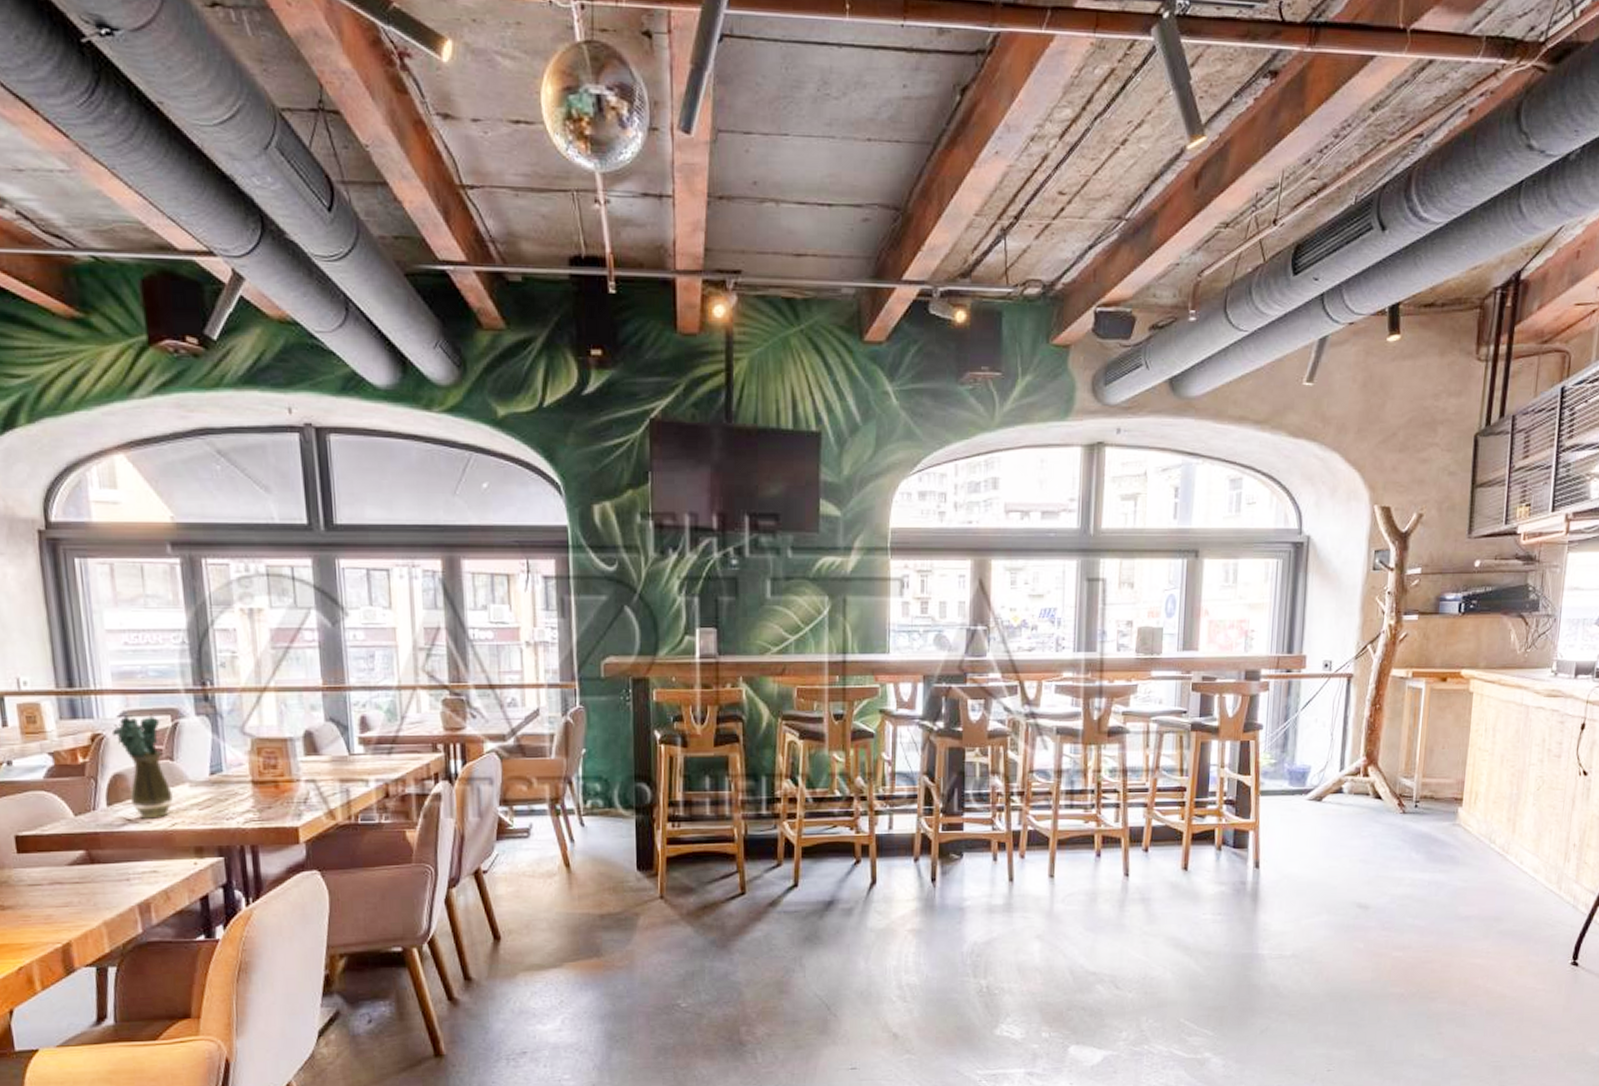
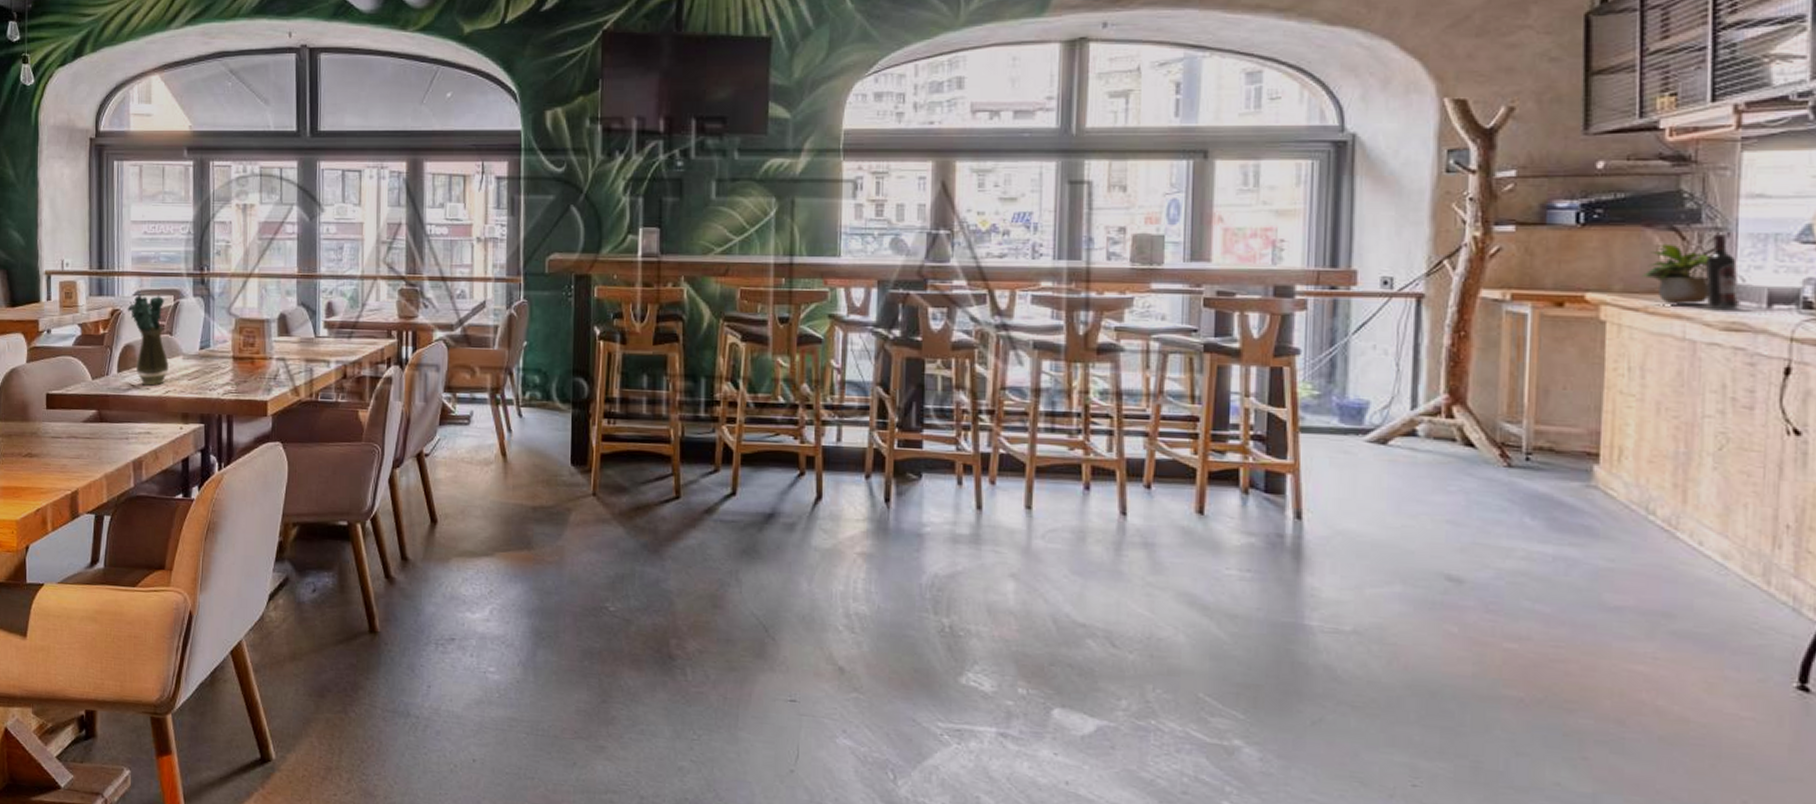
potted plant: none [1498,628,1543,677] -> present [1641,243,1711,305]
wine bottle: none [1538,620,1559,680] -> present [1704,234,1738,310]

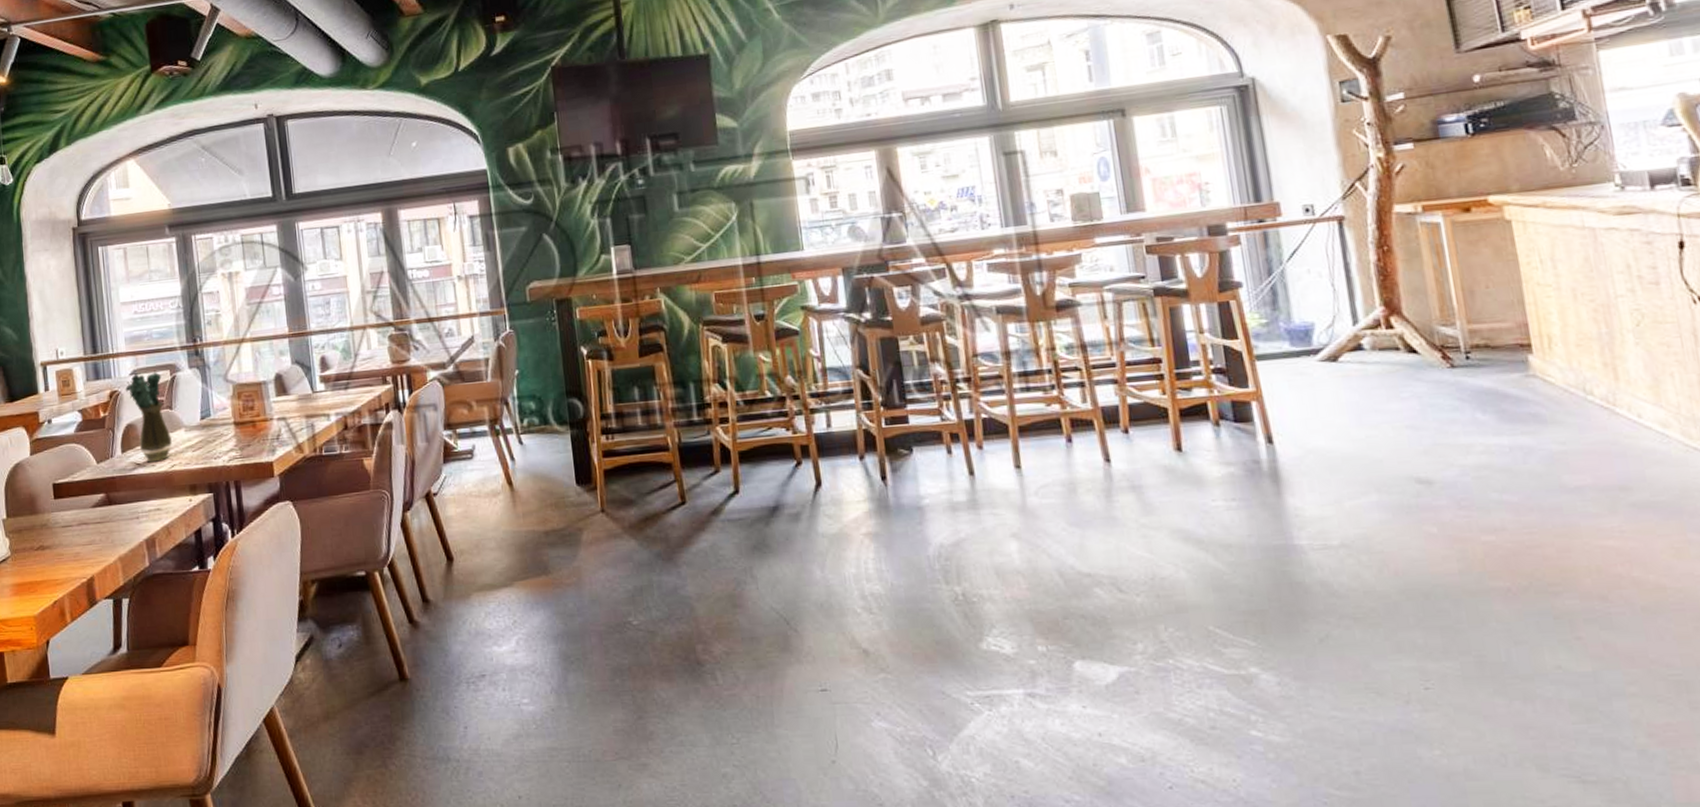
potted plant: present [1641,243,1711,305] -> none [1534,142,1598,197]
wine bottle: present [1704,234,1738,310] -> none [1586,127,1625,197]

